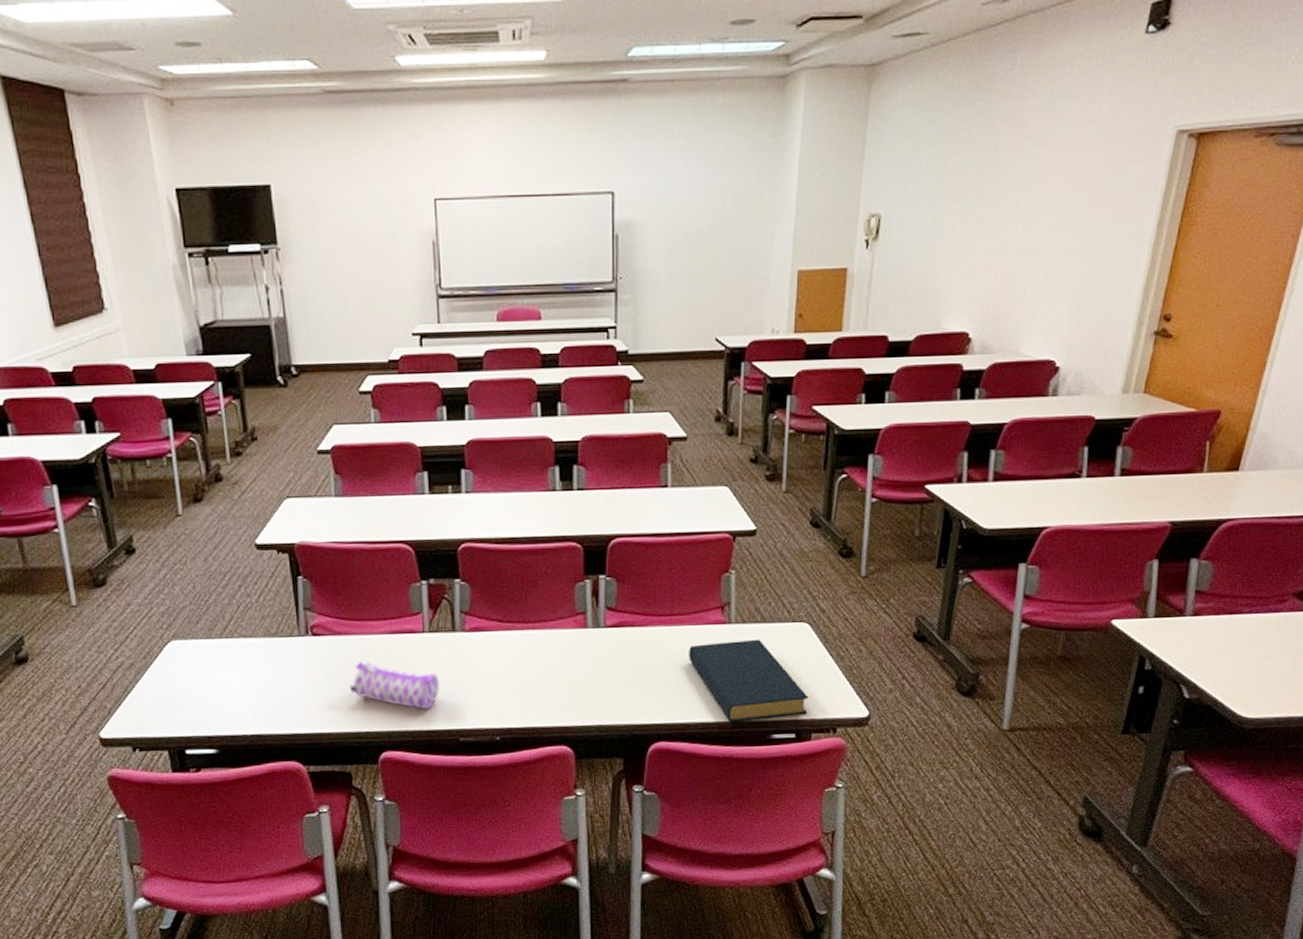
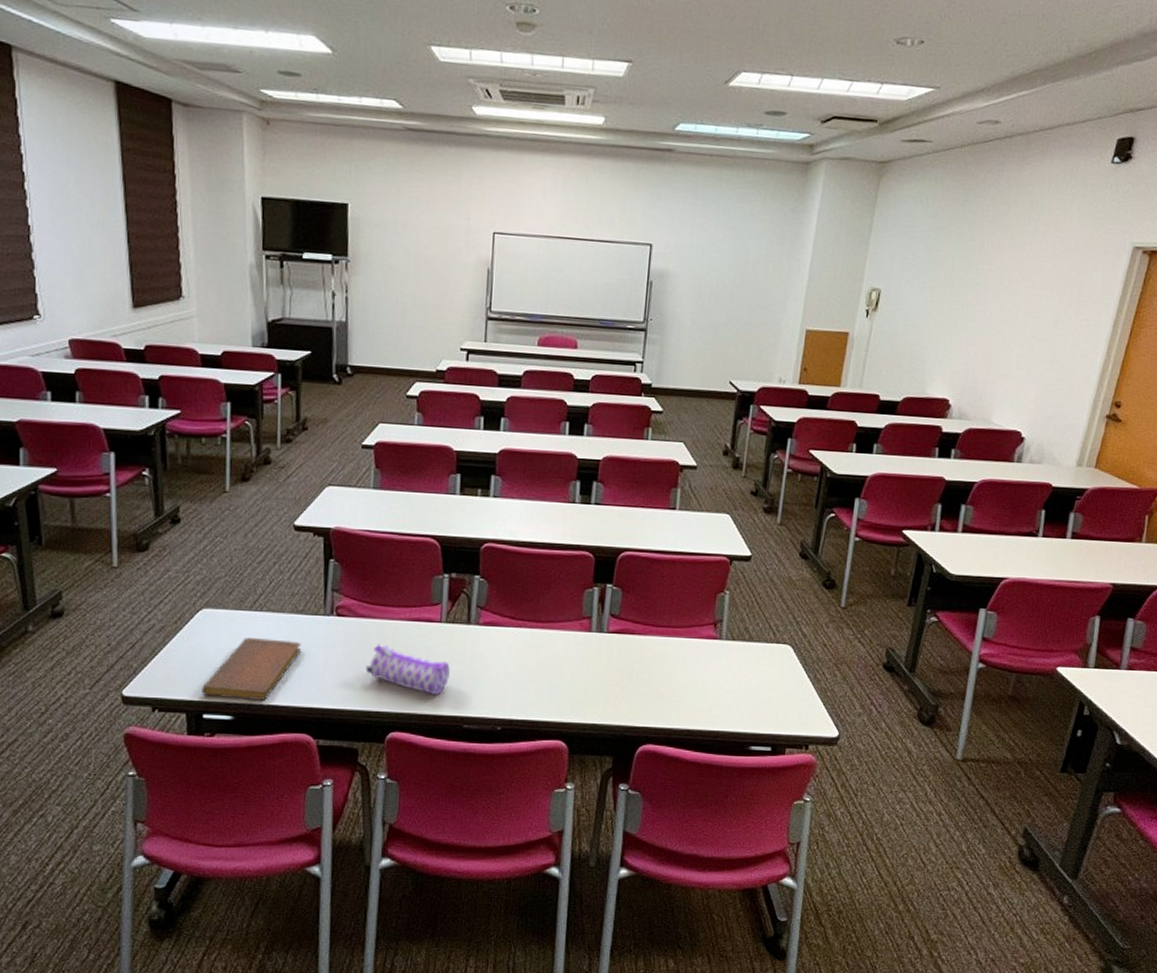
notebook: none [181,666,279,732] -> present [202,638,301,700]
hardback book: present [689,639,808,723] -> none [681,656,786,732]

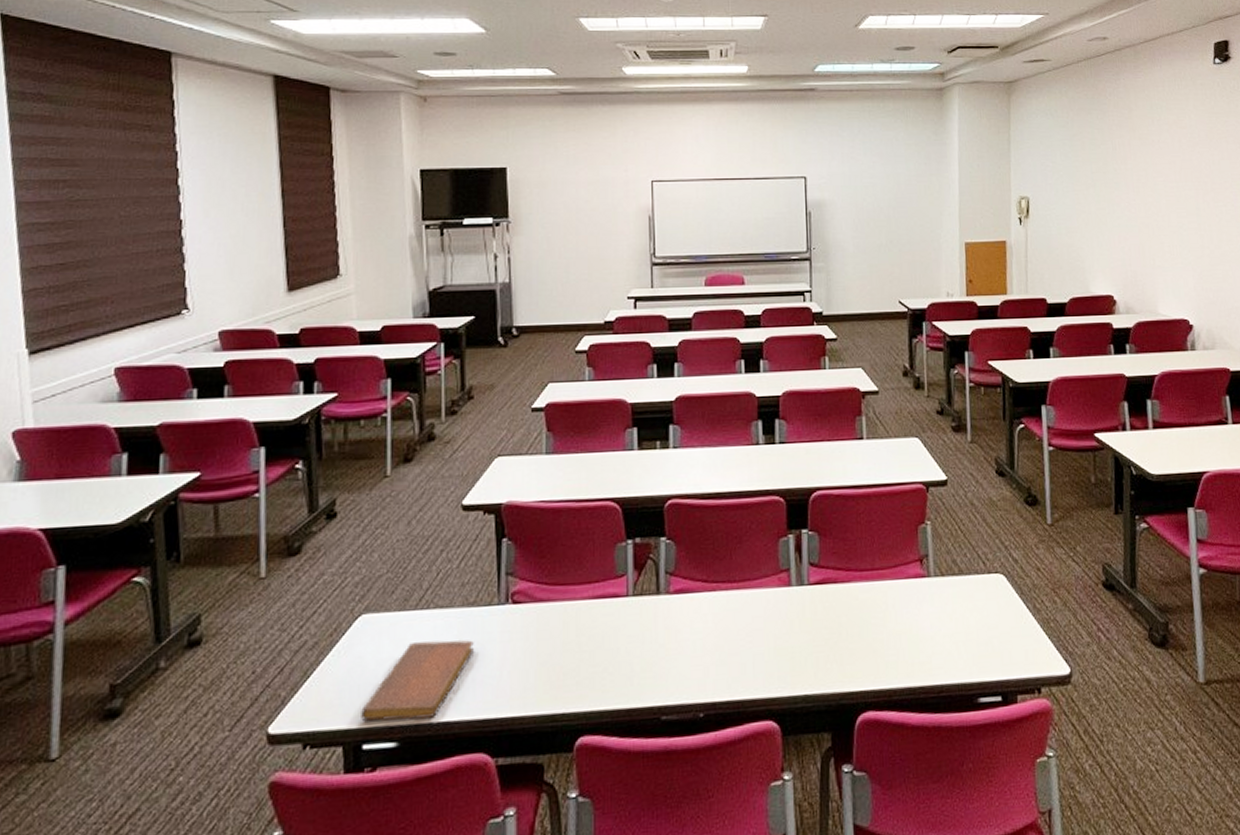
pencil case: present [366,644,450,696] -> none [548,630,641,685]

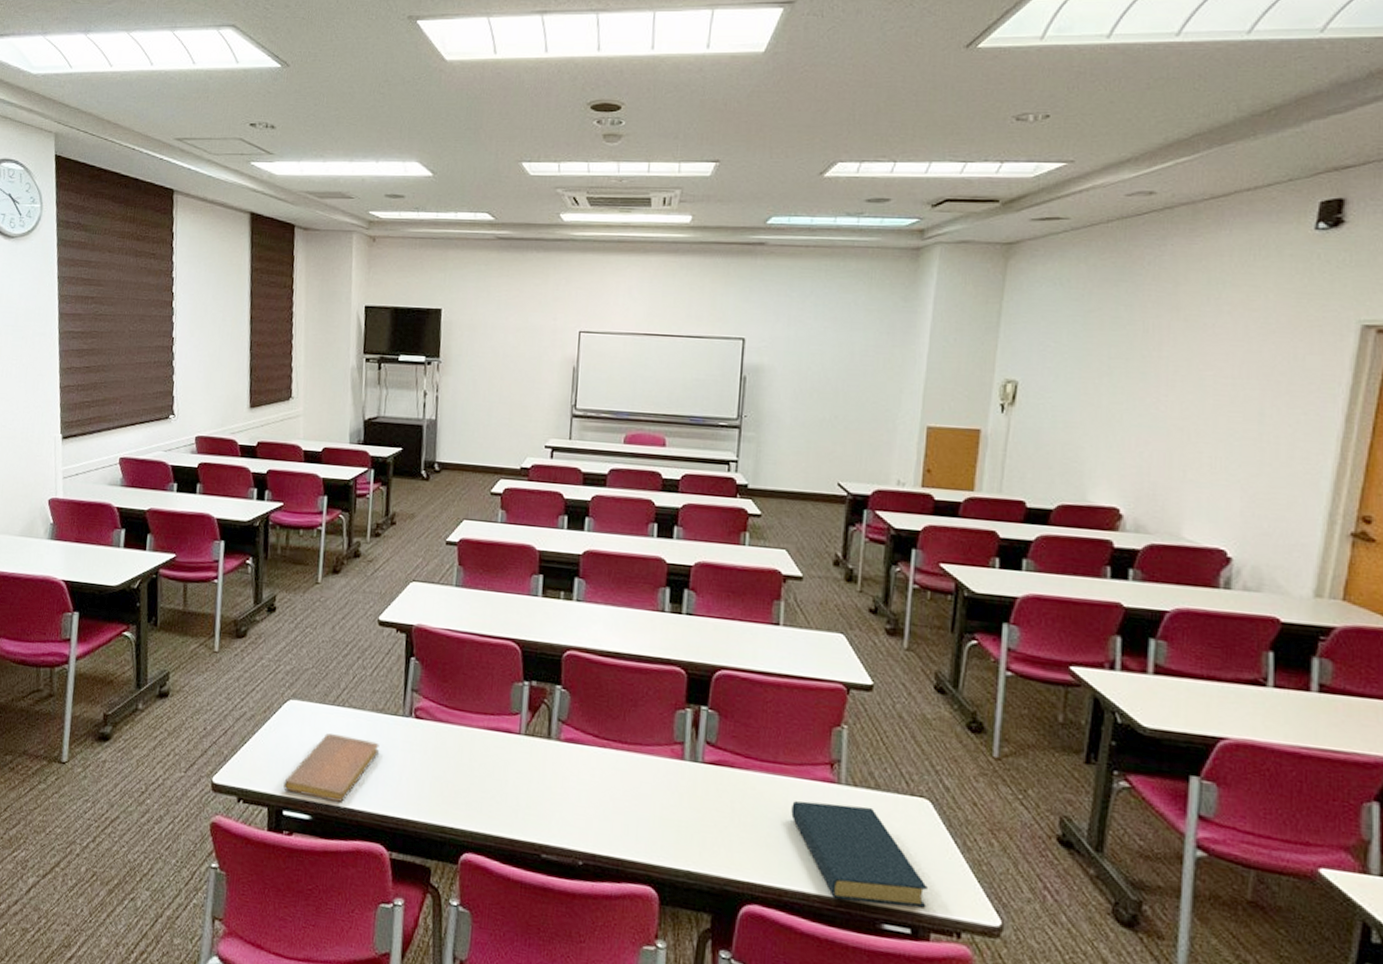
hardback book: none [891,592,1011,686] -> present [791,801,928,908]

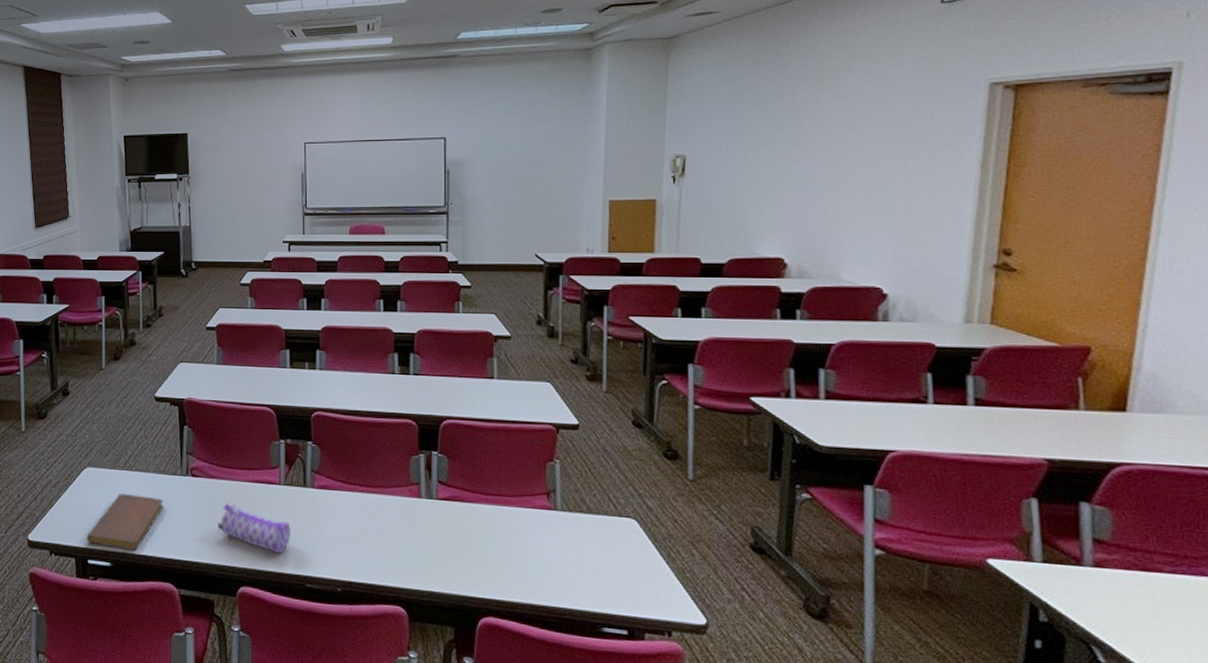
pencil case: none [442,752,529,817] -> present [218,503,291,554]
hardback book: present [791,801,928,908] -> none [516,526,640,612]

